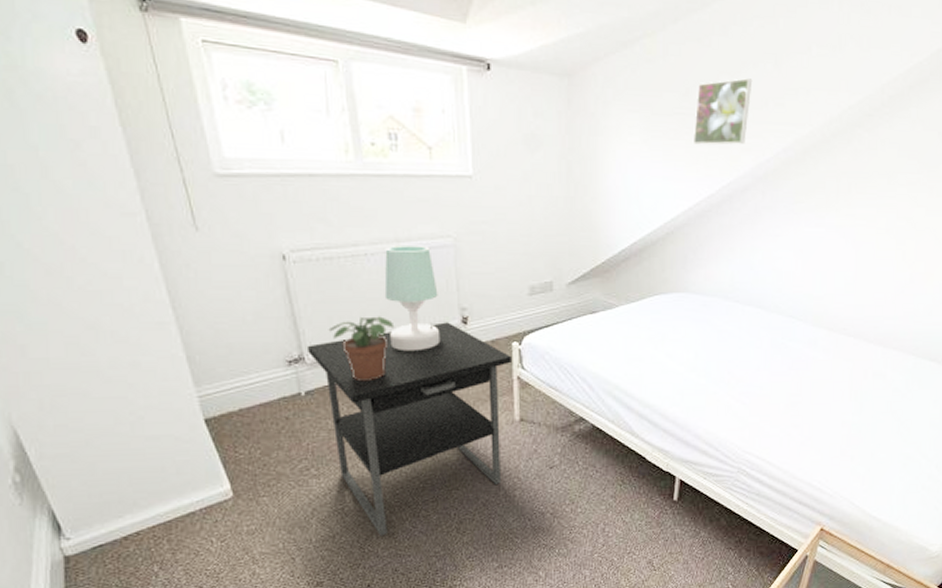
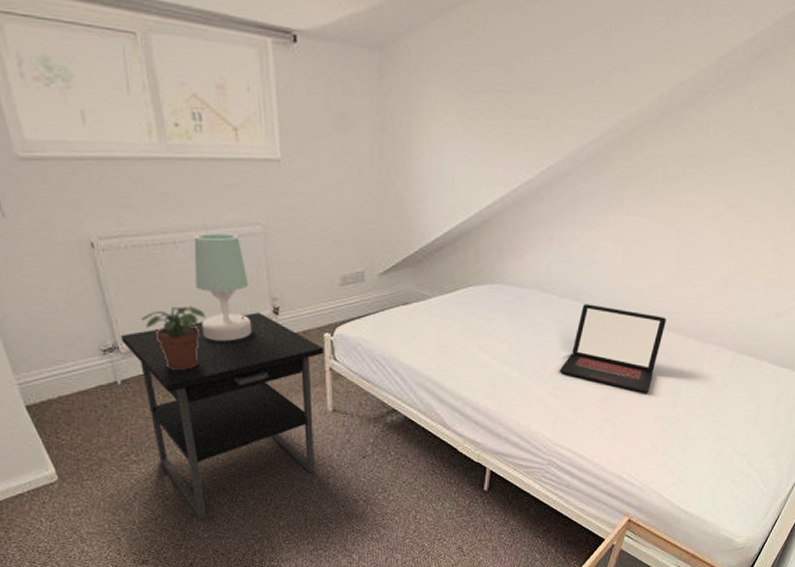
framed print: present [694,78,753,145] -> none [512,50,578,126]
laptop: none [745,311,847,398] -> present [559,304,666,393]

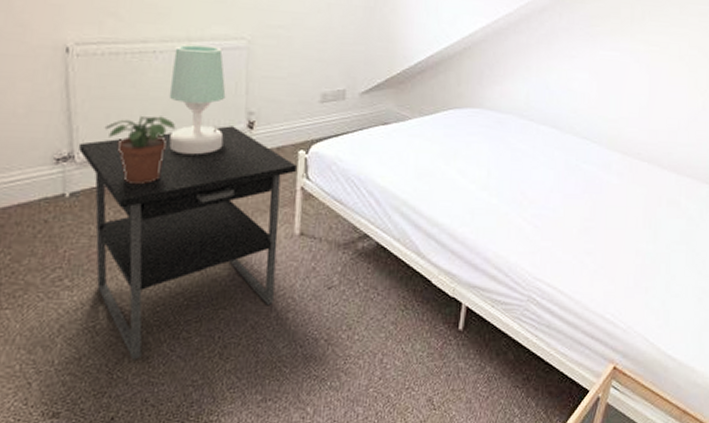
laptop: present [559,304,666,393] -> none [538,132,642,225]

